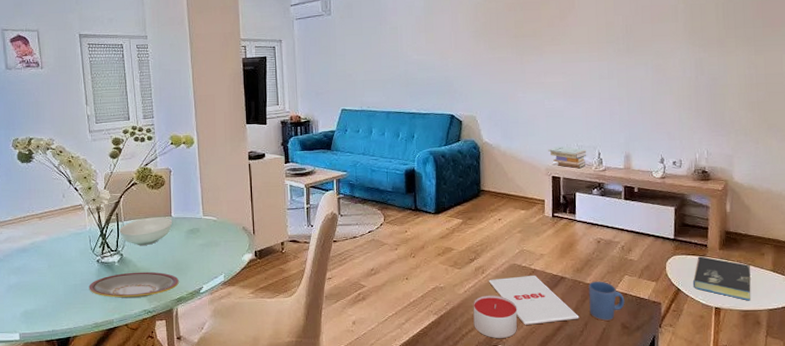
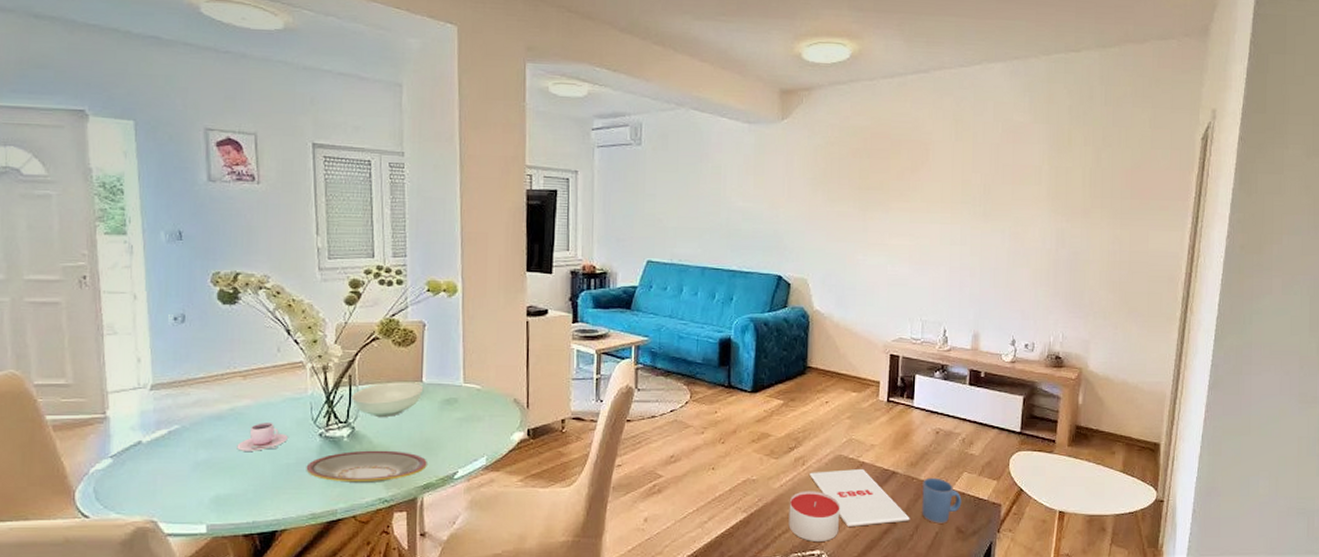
teacup: none [38,253,74,276] -> present [237,423,288,451]
books: present [548,146,587,169] -> none [888,319,931,347]
book: present [693,256,751,301] -> none [1038,453,1099,505]

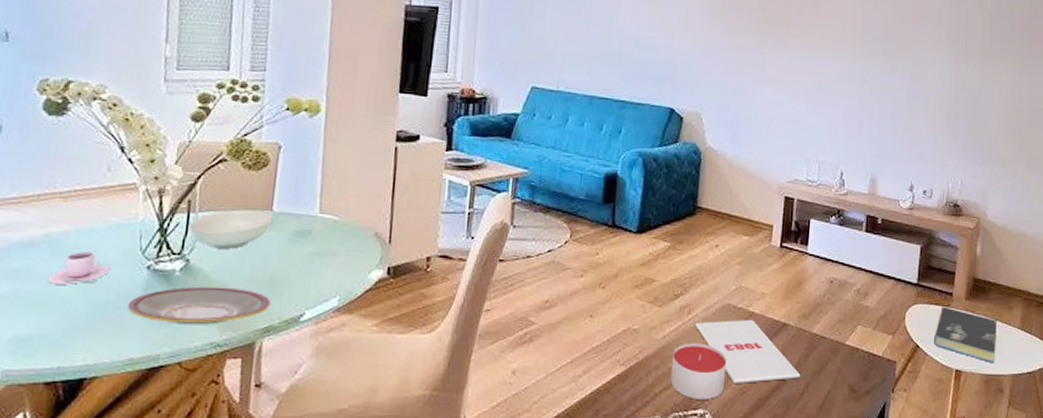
mug: present [922,477,962,524] -> none [813,331,856,381]
book: none [1038,453,1099,505] -> present [934,306,997,364]

